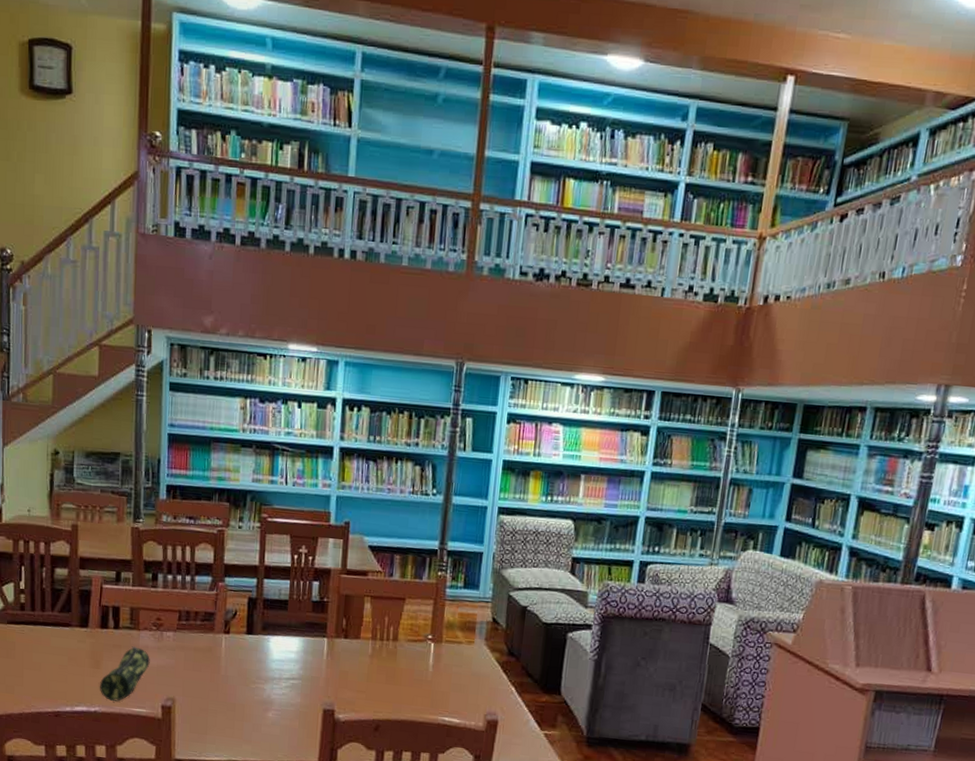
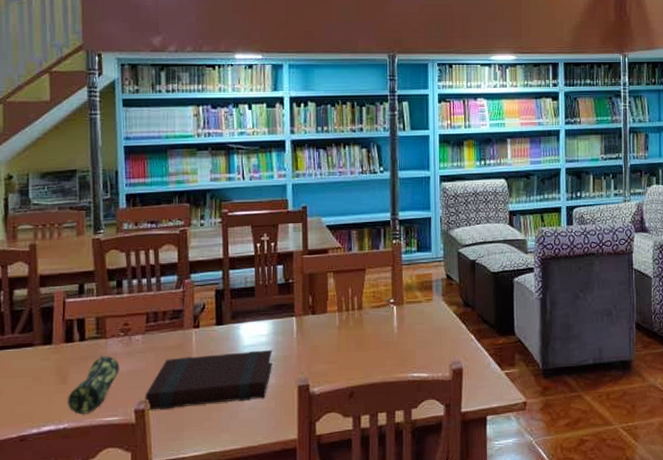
book: none [172,660,301,716] -> present [145,349,273,410]

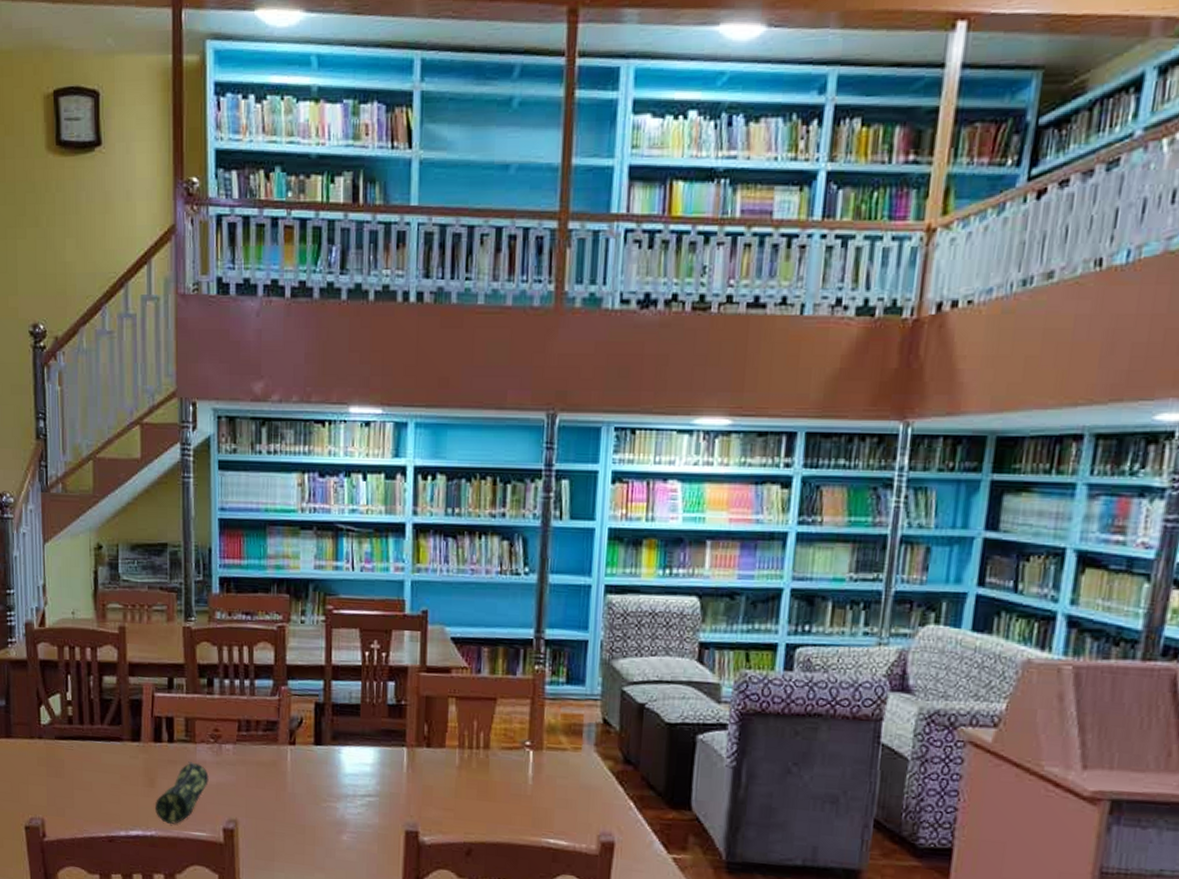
book: present [145,349,273,410] -> none [234,776,378,839]

